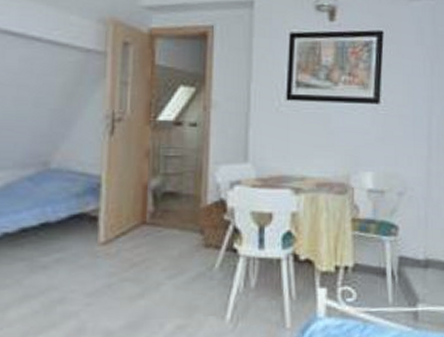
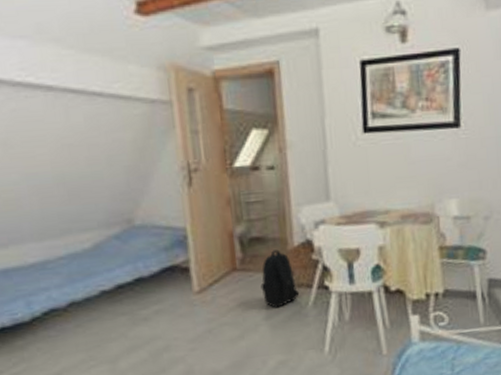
backpack: none [168,206,207,268] -> present [260,249,300,308]

